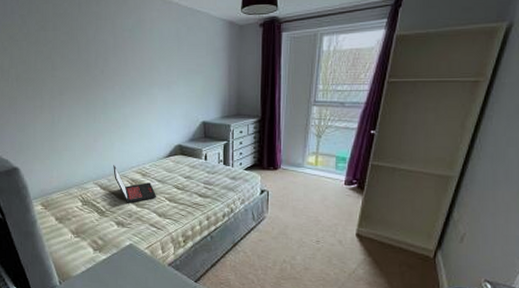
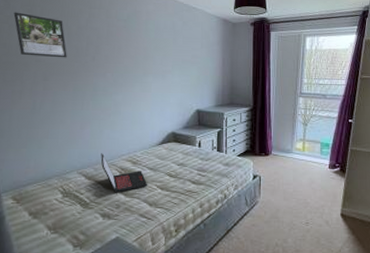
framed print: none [30,29,79,73] -> present [13,12,68,58]

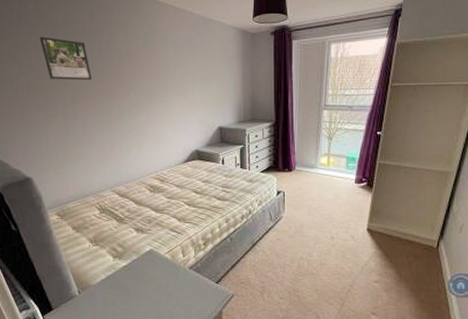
laptop: present [101,153,148,193] -> none [131,172,176,209]

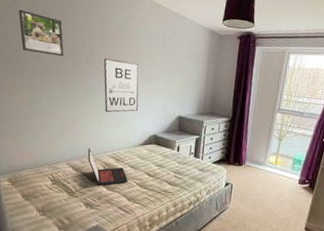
laptop: none [131,172,176,209] -> present [87,148,128,186]
wall art: none [134,76,176,133] -> present [103,58,139,113]

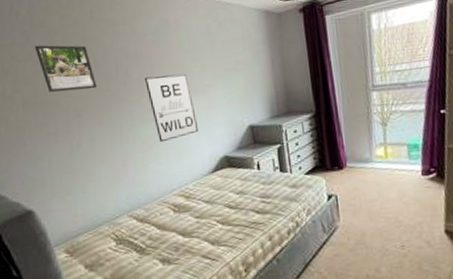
laptop: present [87,148,128,186] -> none [149,190,207,234]

